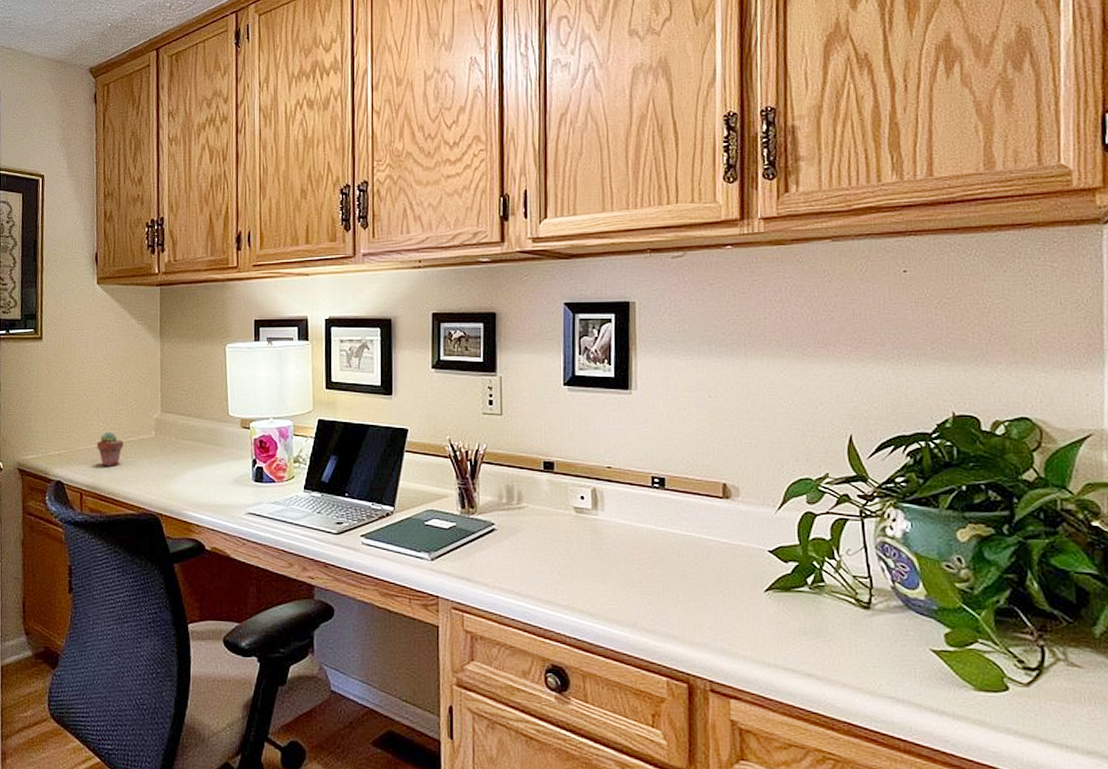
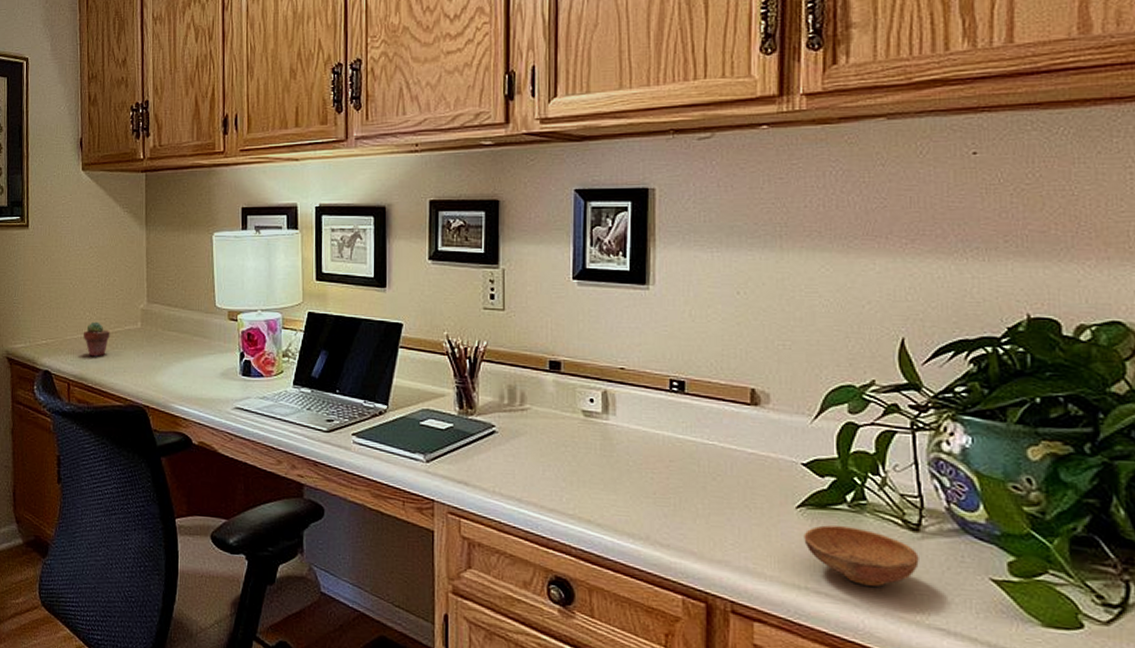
bowl: none [772,607,871,661] -> present [804,525,919,587]

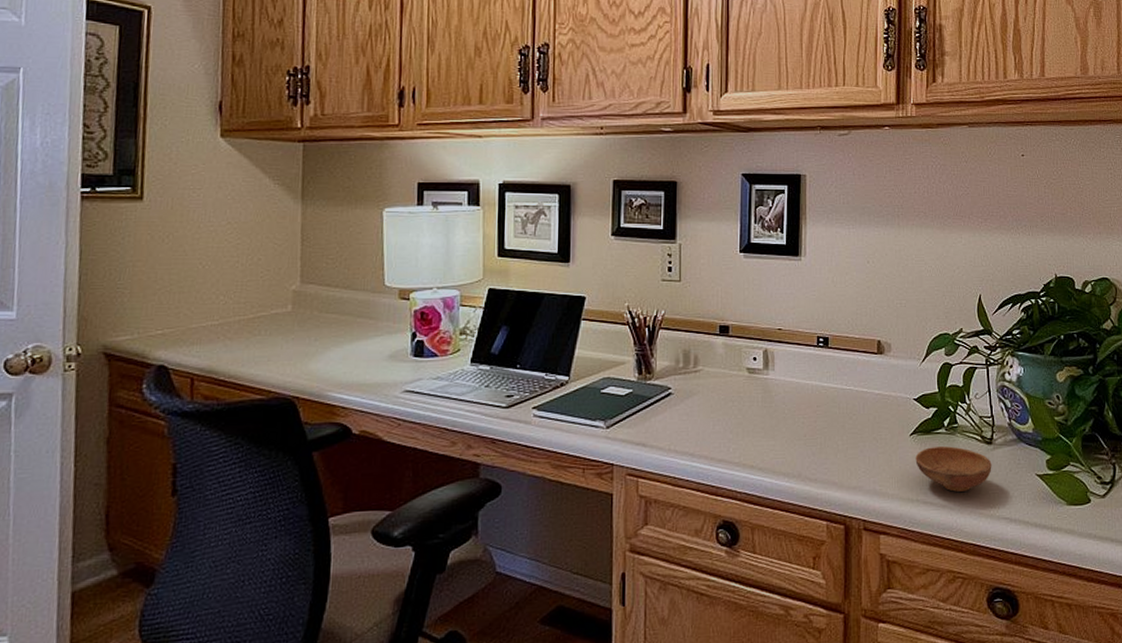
potted succulent: present [83,321,110,357] -> none [214,306,251,346]

